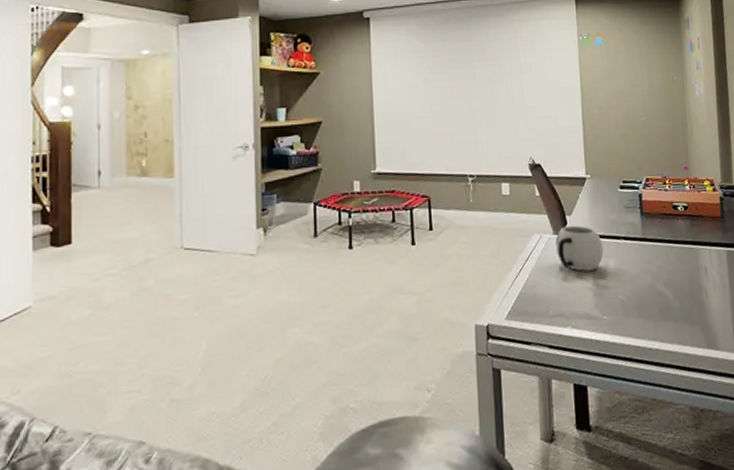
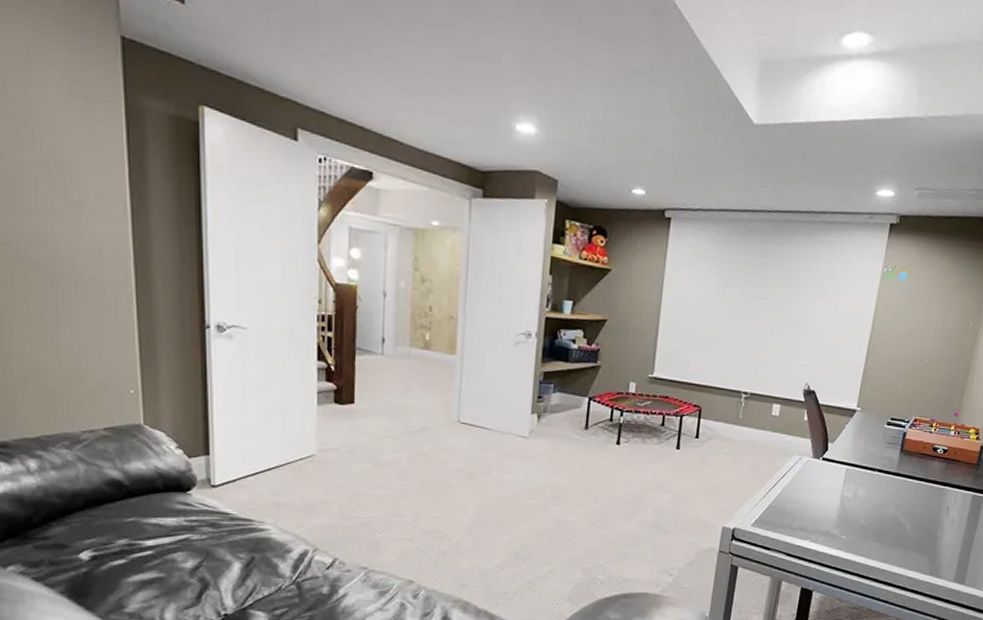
mug: present [555,225,604,271] -> none [811,452,858,495]

